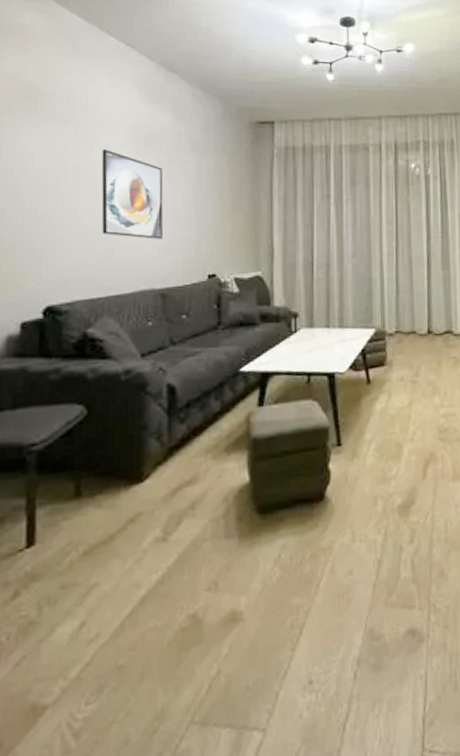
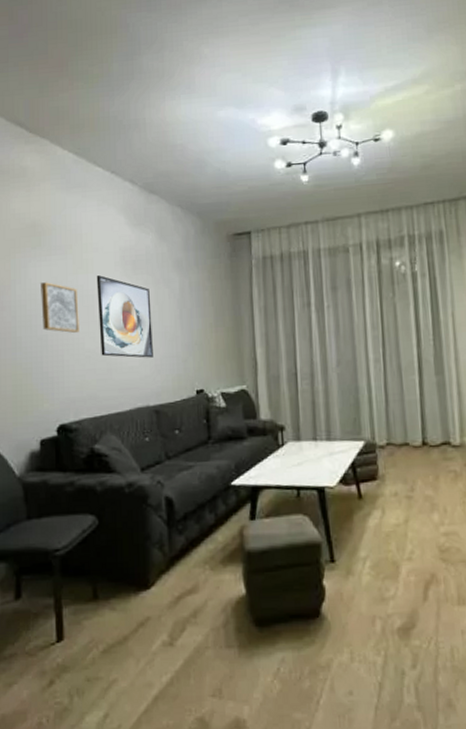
wall art: none [32,151,79,207] -> present [41,282,79,333]

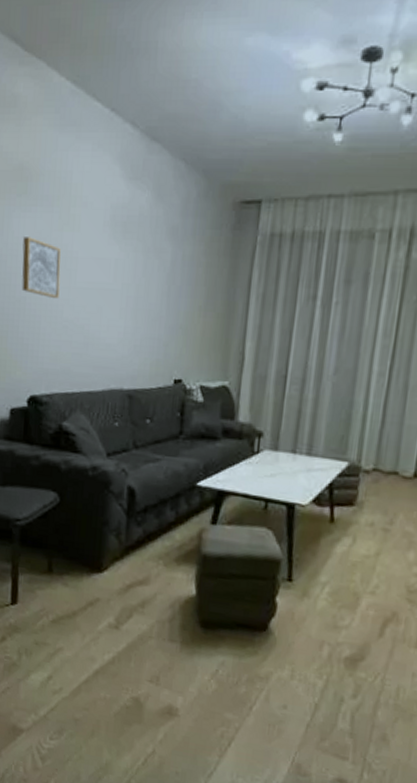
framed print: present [96,275,153,358] -> none [79,235,138,337]

